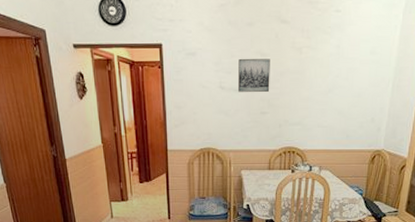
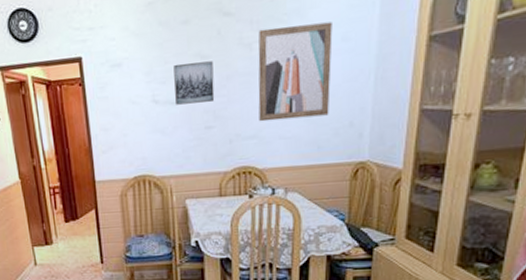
wall art: none [303,37,364,112] -> present [258,21,333,122]

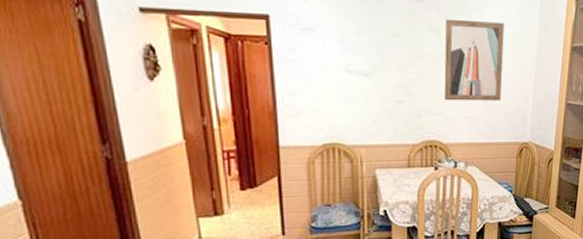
wall art: present [173,61,215,105] -> none [367,37,406,78]

